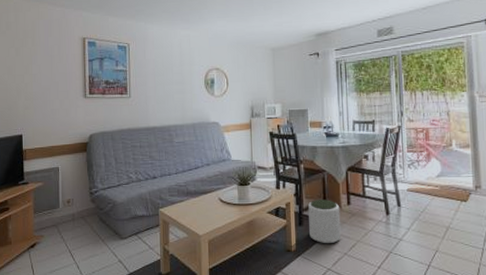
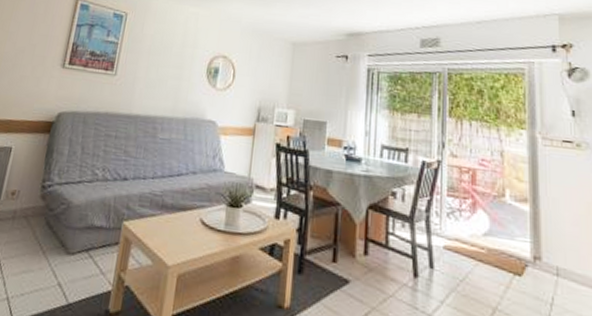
plant pot: present [308,199,341,244] -> none [310,241,354,306]

